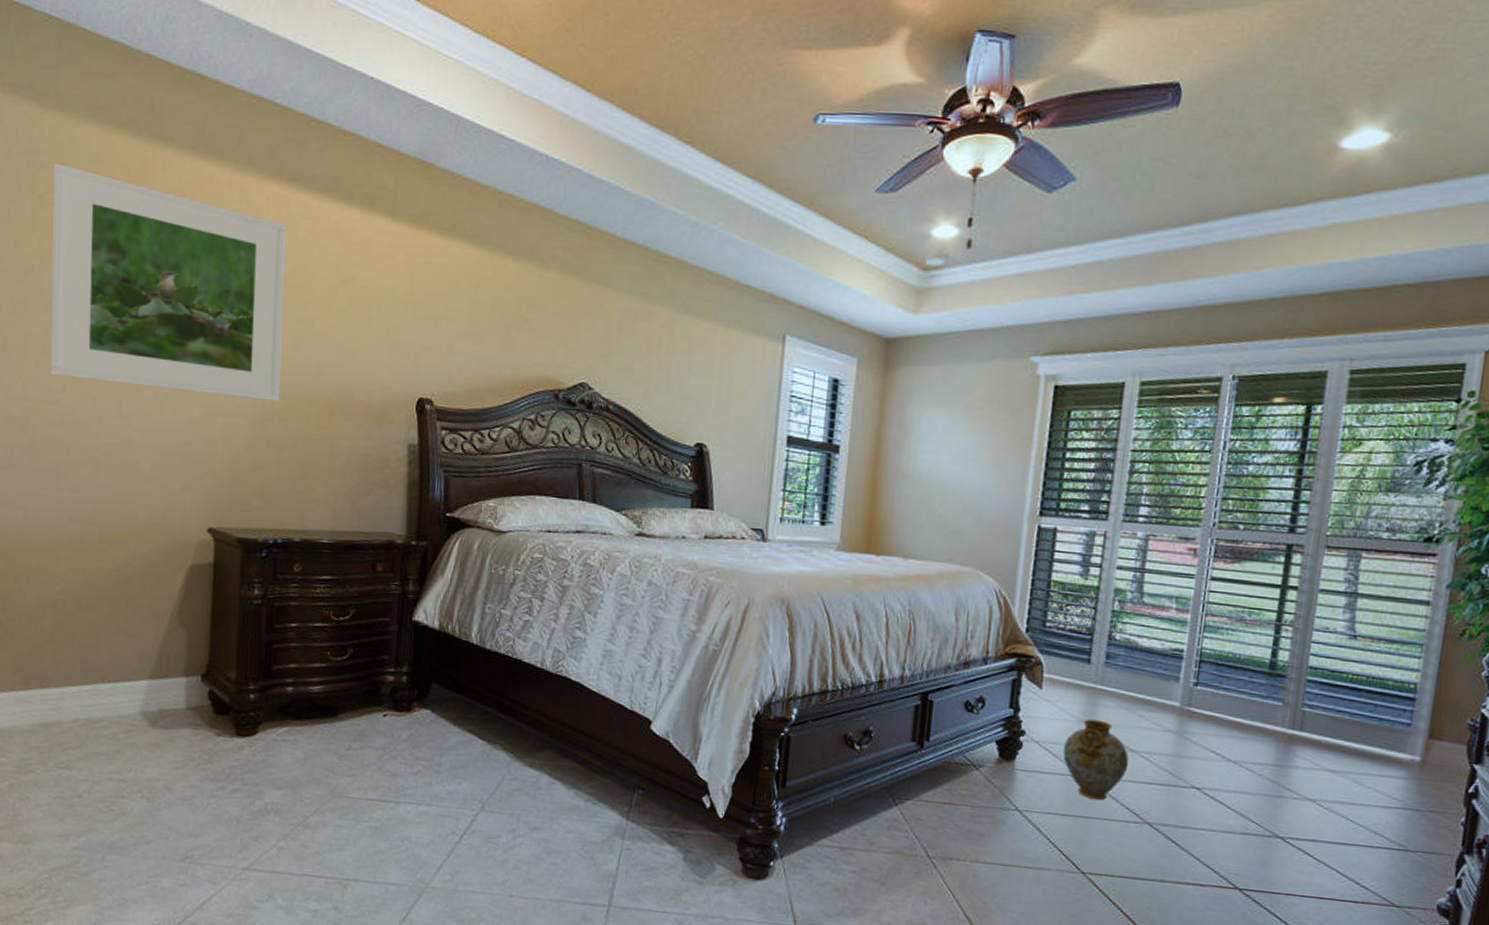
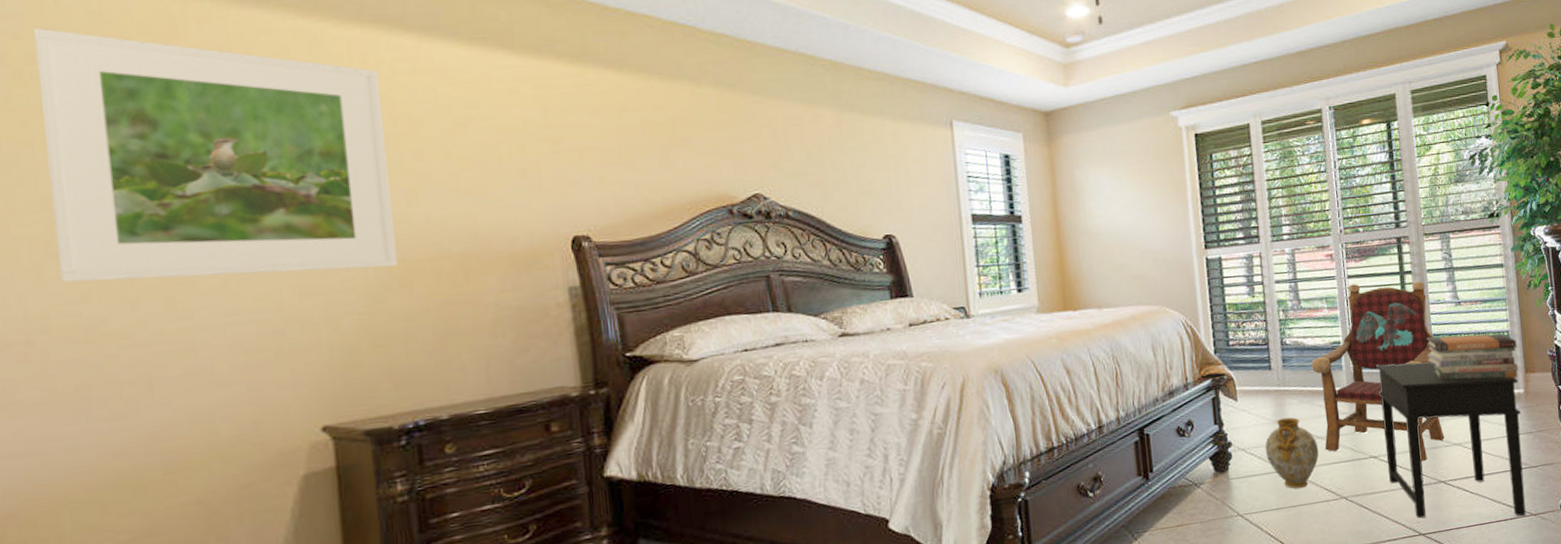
armchair: none [1136,588,1313,808] -> present [1311,281,1445,461]
side table: none [1210,686,1416,905] -> present [1375,362,1526,519]
book stack: none [1294,668,1426,742] -> present [1426,334,1518,380]

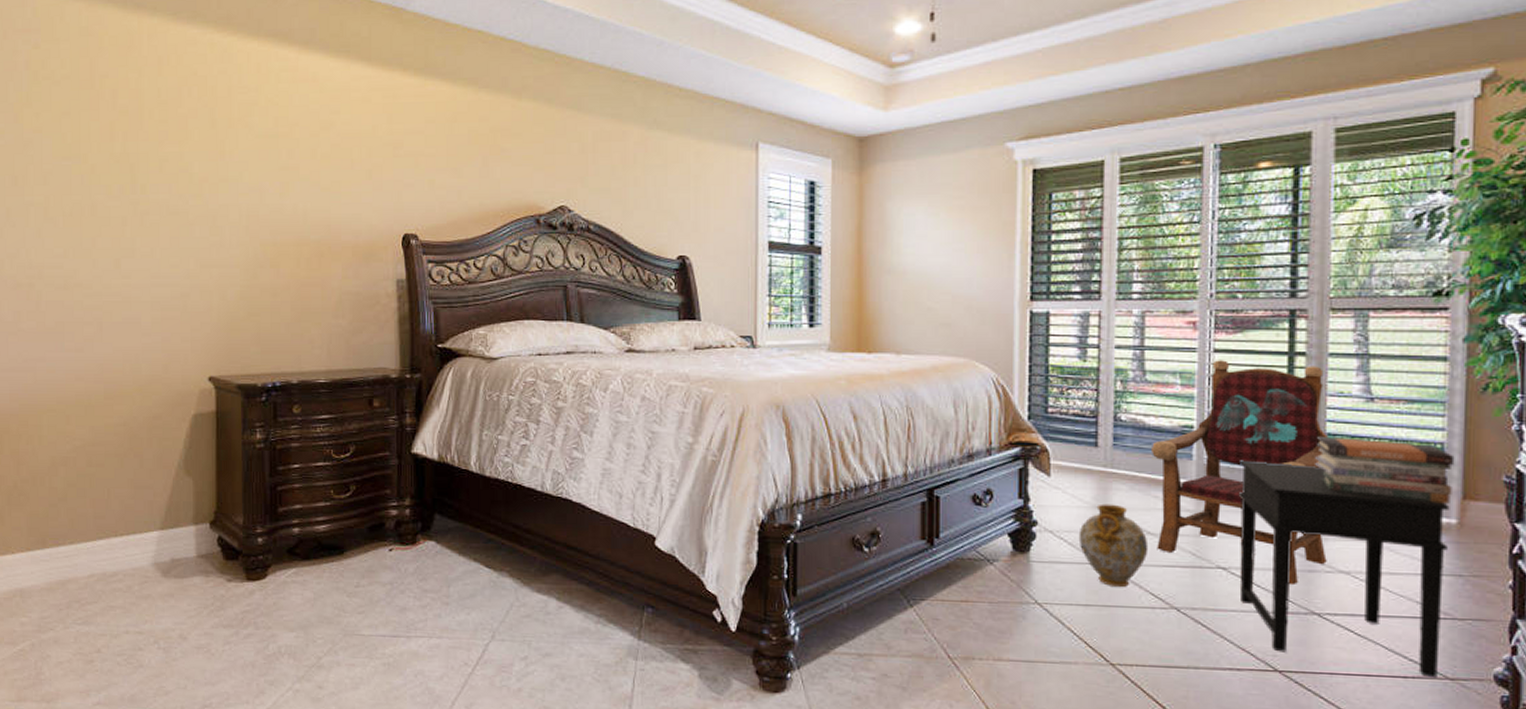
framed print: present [34,27,399,282] -> none [47,39,271,248]

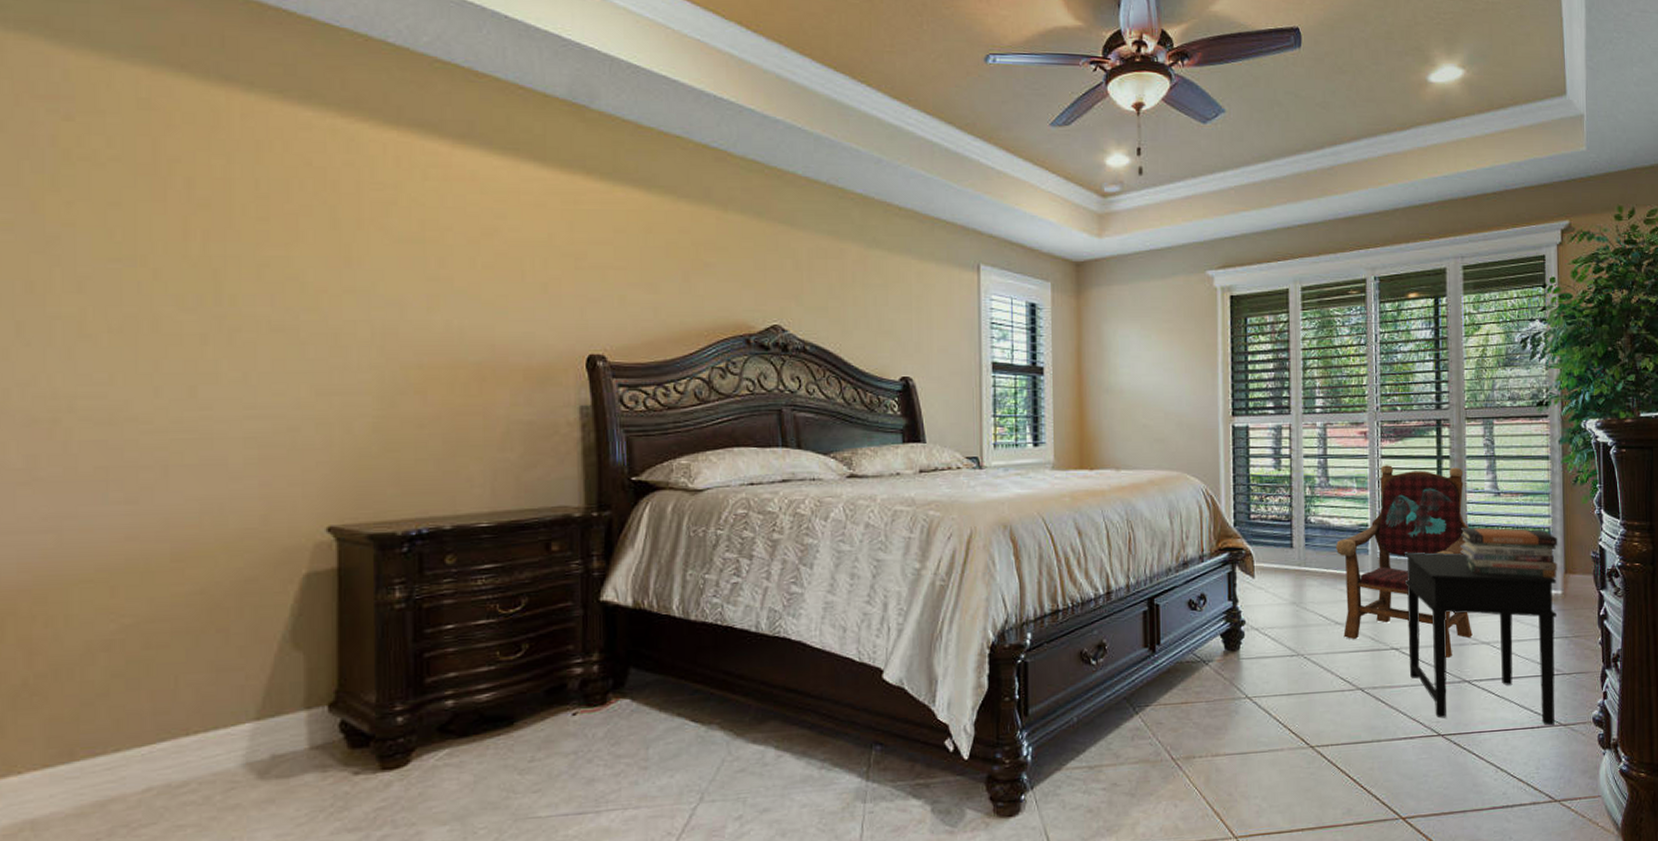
ceramic jug: present [1078,503,1149,588] -> none [1280,599,1337,676]

